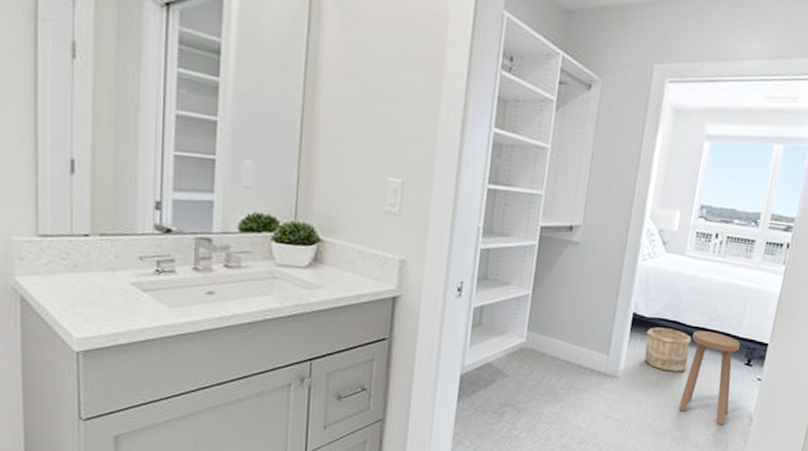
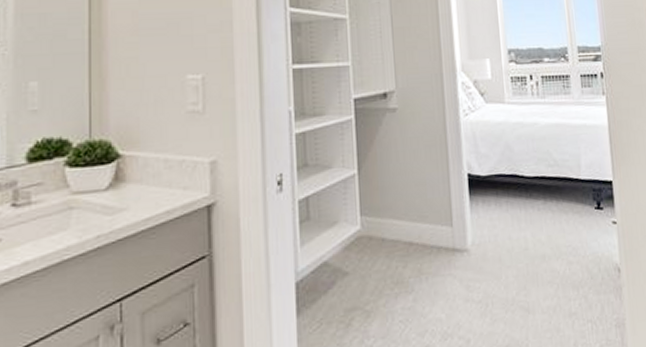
wooden bucket: present [644,327,692,372] -> none [486,183,536,233]
stool: present [678,331,741,426] -> none [534,179,594,285]

